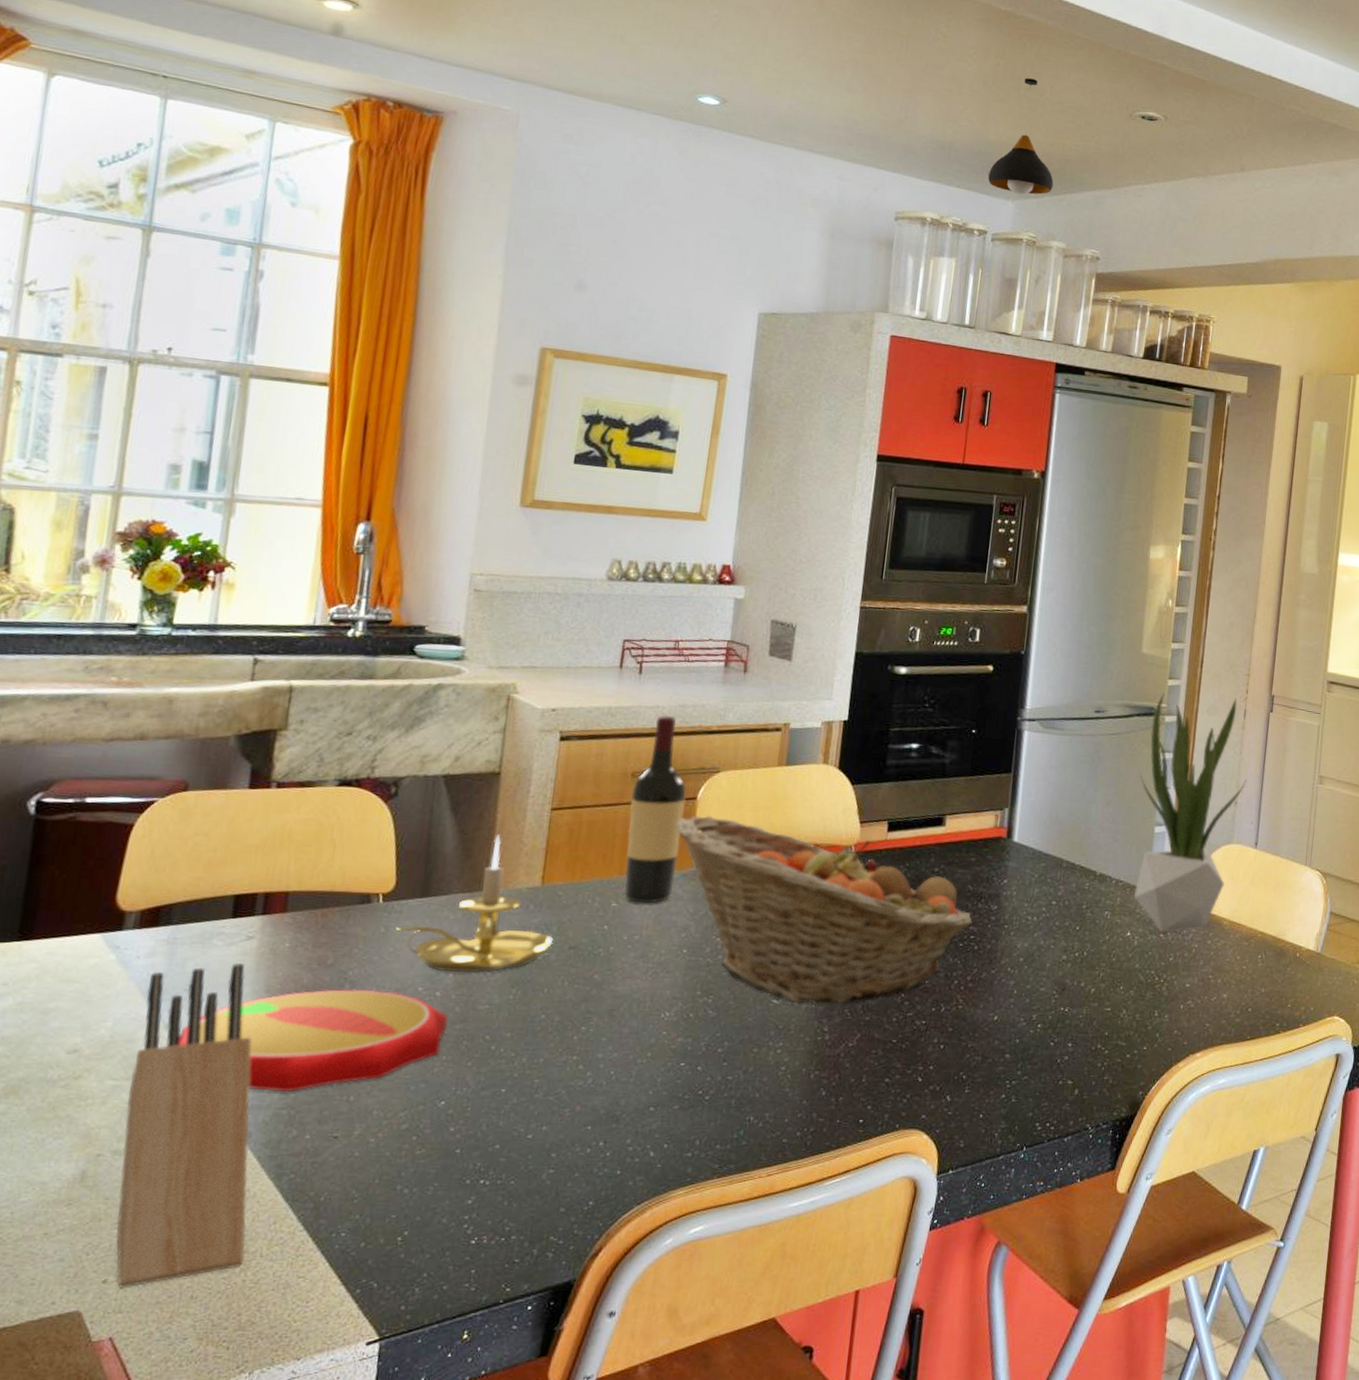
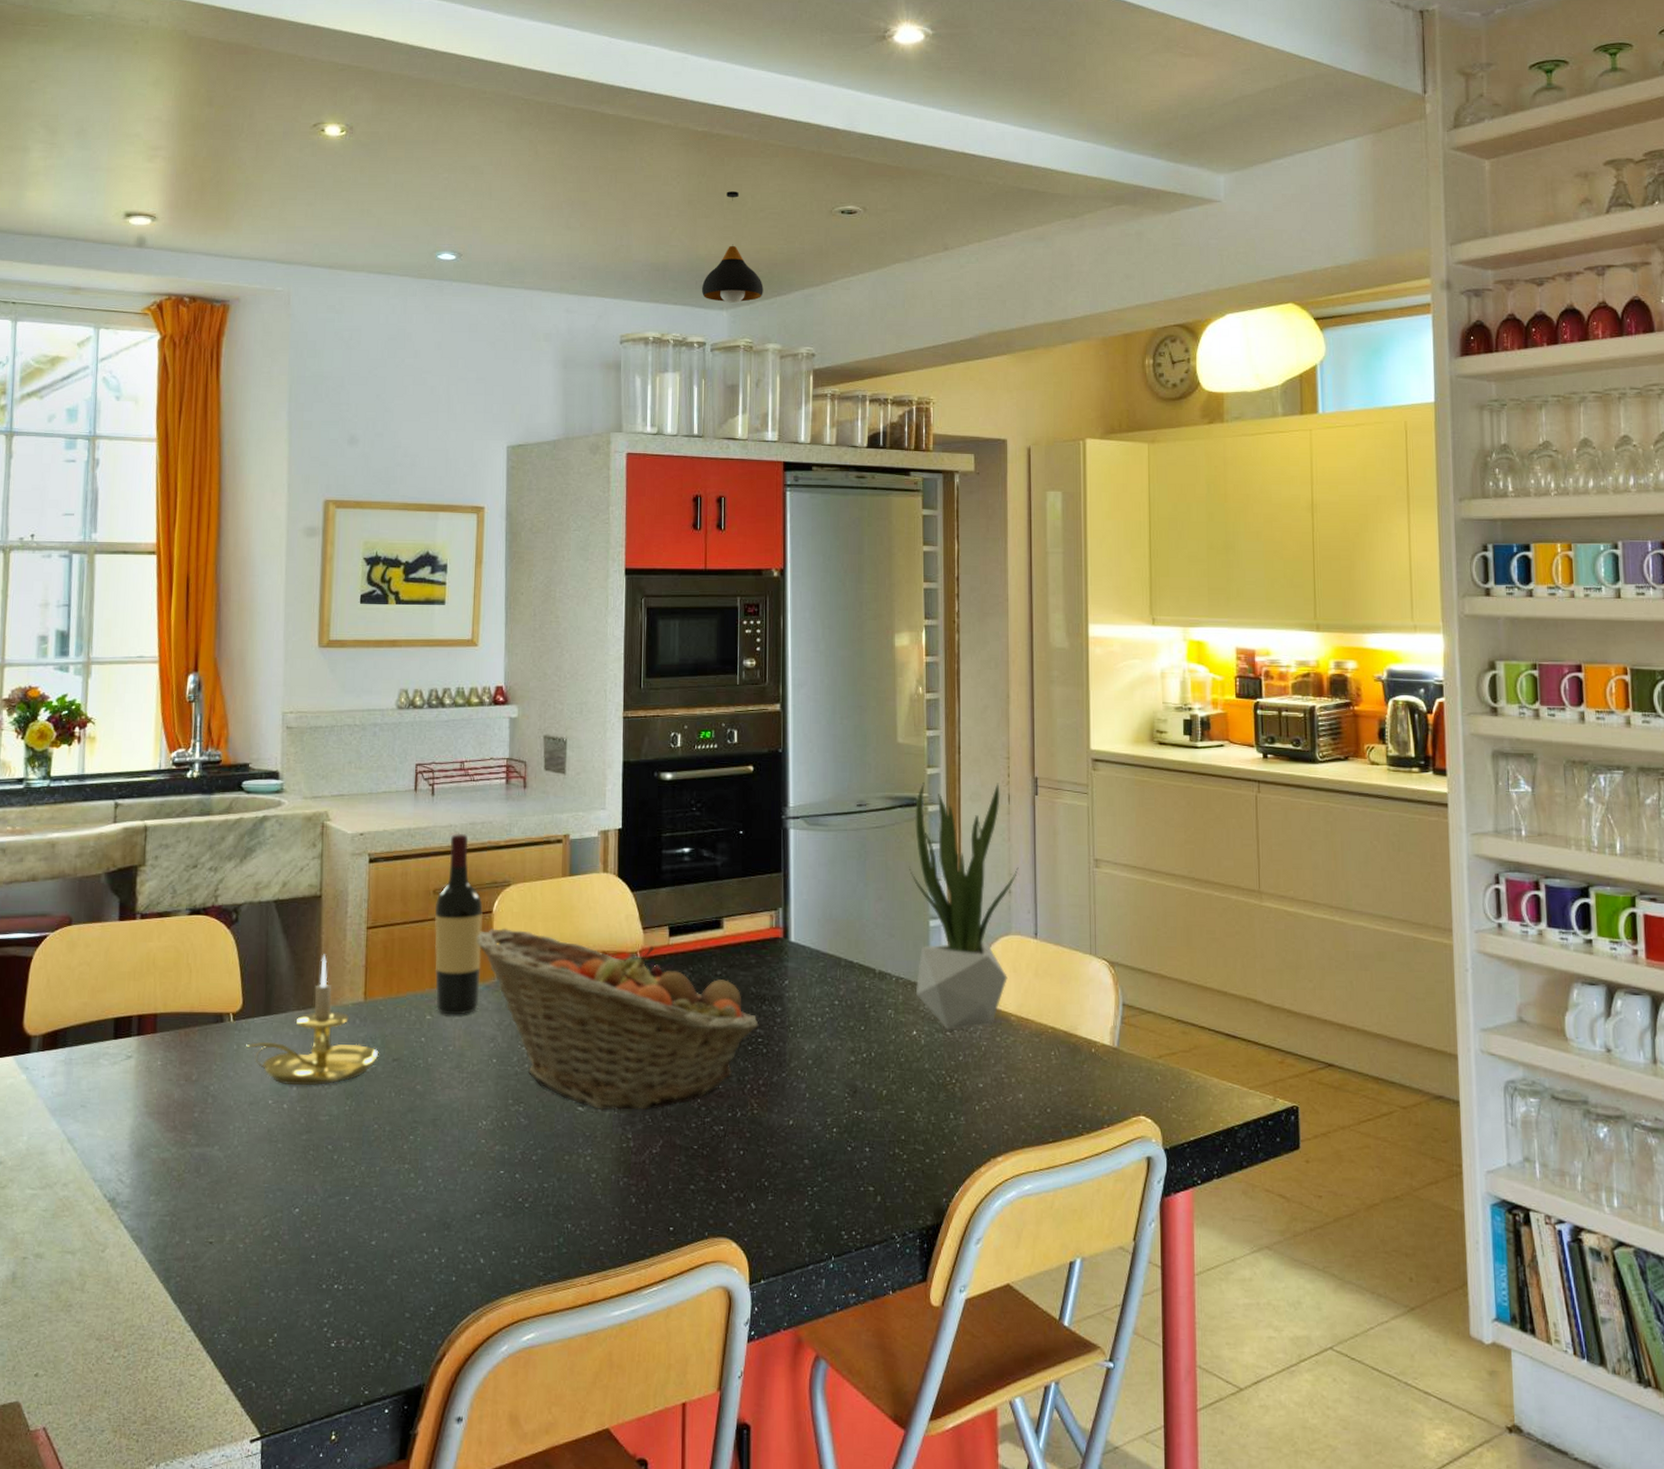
knife block: present [116,963,252,1289] -> none [42,1081,146,1382]
plate: present [178,988,448,1092] -> none [79,1102,295,1200]

